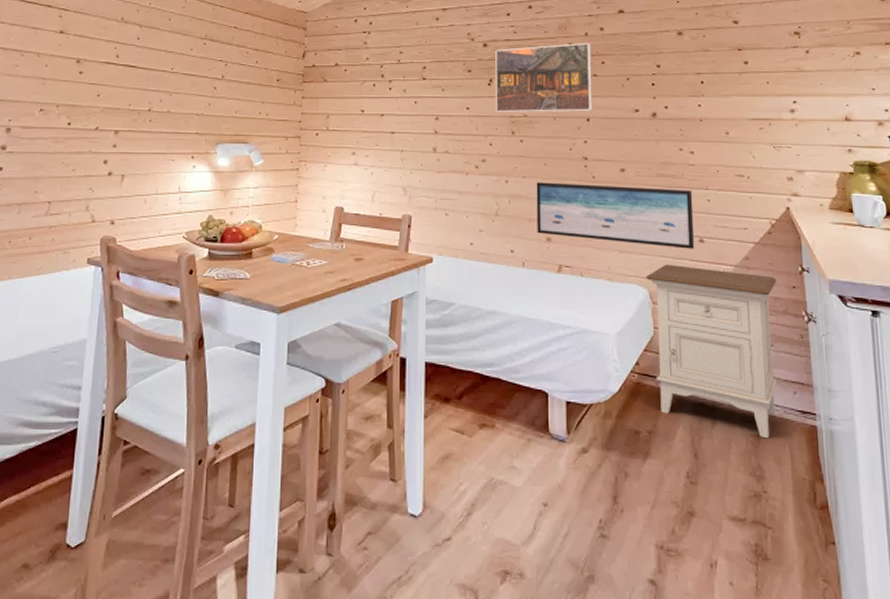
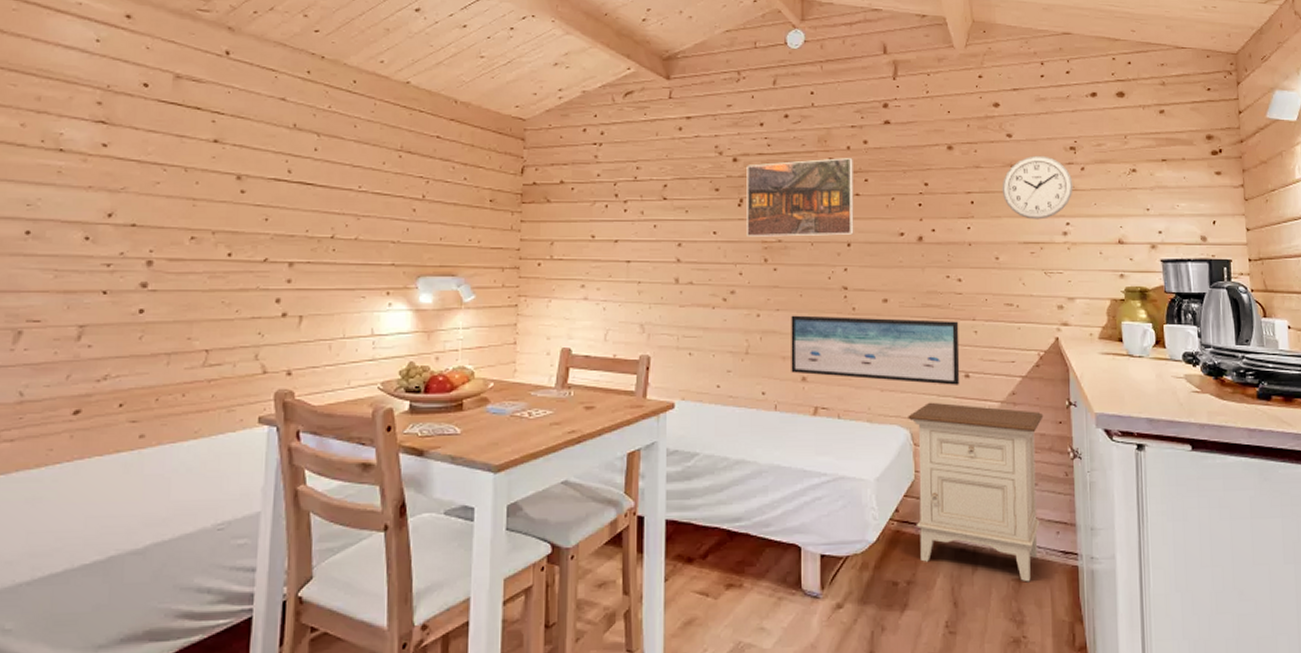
wall clock: none [730,40,799,98] -> present [1002,155,1073,220]

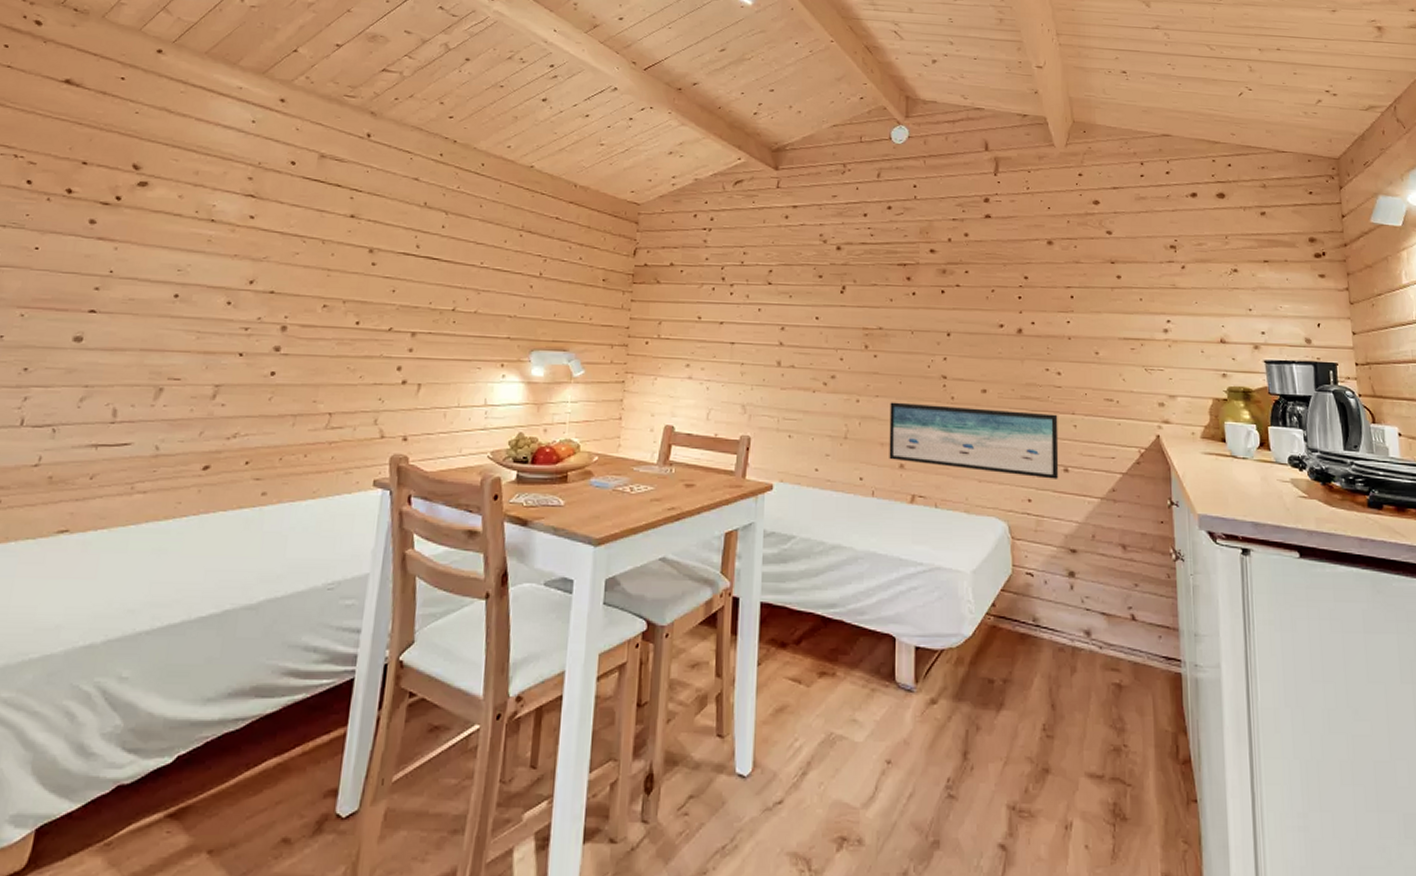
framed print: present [747,158,854,238] -> none [848,249,954,325]
nightstand: present [908,402,1044,582] -> none [1006,495,1145,688]
wall clock: present [1002,155,1073,220] -> none [1101,253,1174,316]

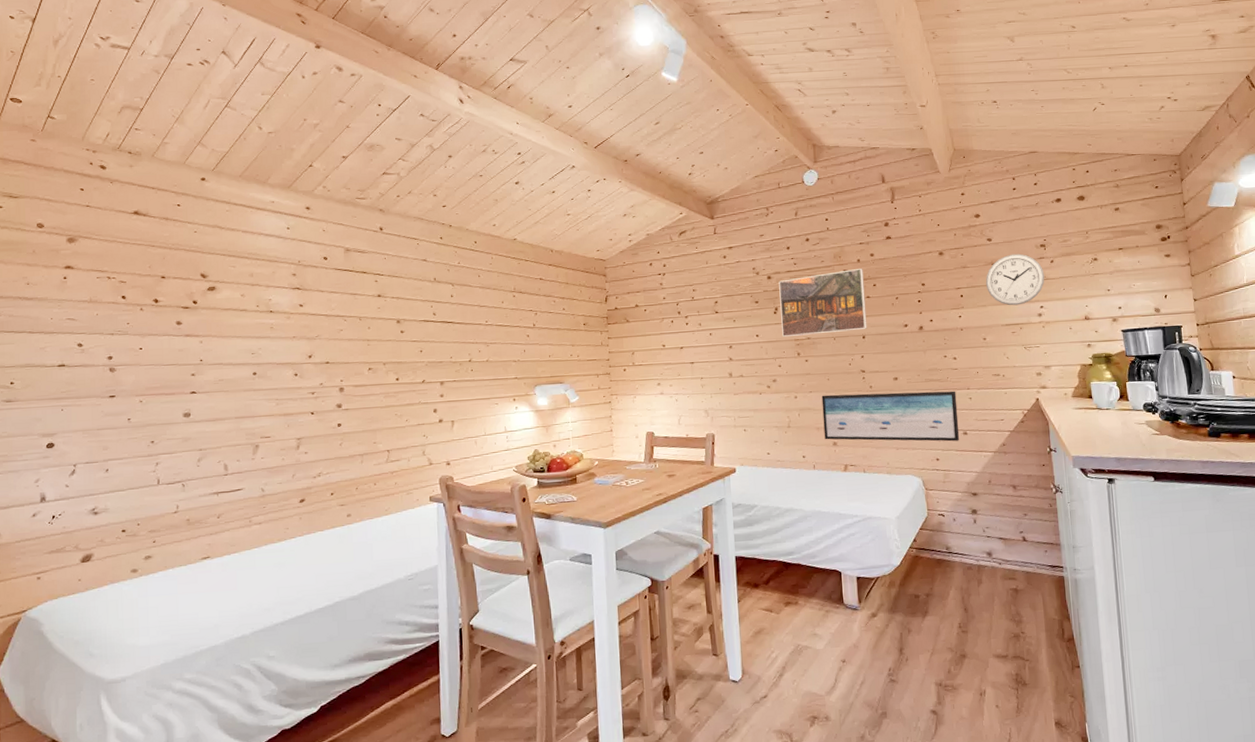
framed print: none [848,249,954,325] -> present [779,269,867,338]
wall clock: none [1101,253,1174,316] -> present [985,253,1045,306]

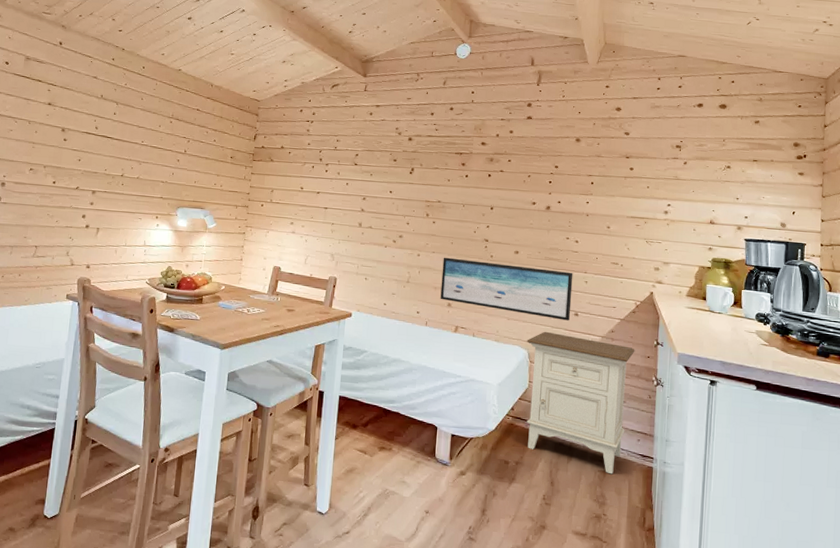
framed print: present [779,269,867,338] -> none [415,142,501,201]
nightstand: none [919,455,1031,591] -> present [526,331,635,475]
wall clock: present [985,253,1045,306] -> none [617,150,676,200]

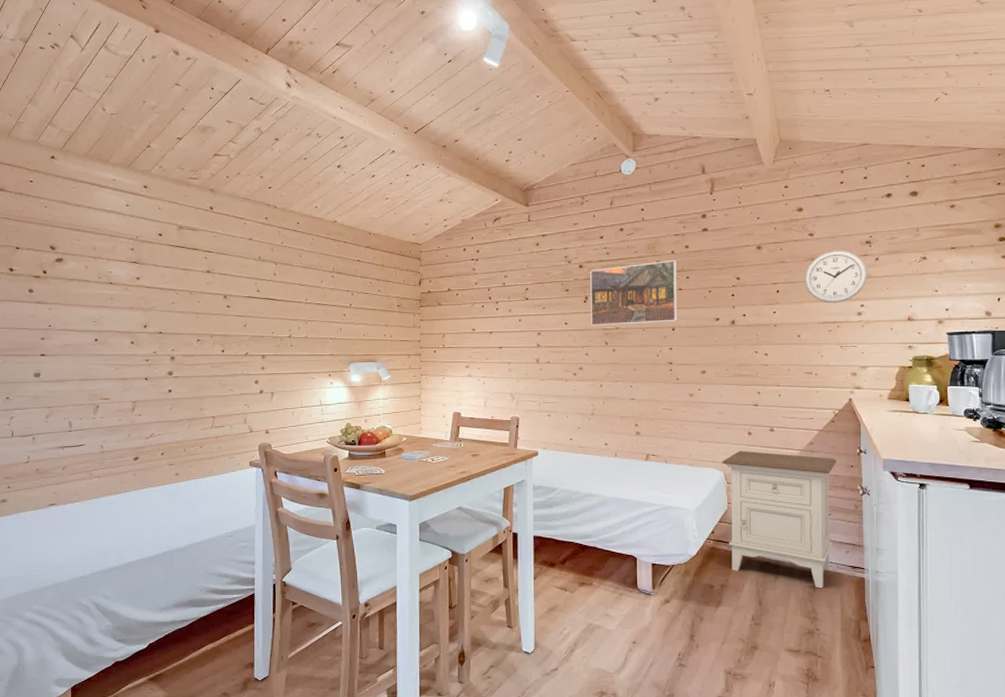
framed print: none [415,142,501,201] -> present [590,260,678,327]
wall art: present [440,257,573,321] -> none [627,385,766,437]
wall clock: none [617,150,676,200] -> present [804,250,868,303]

